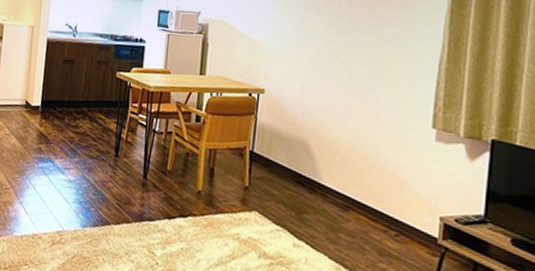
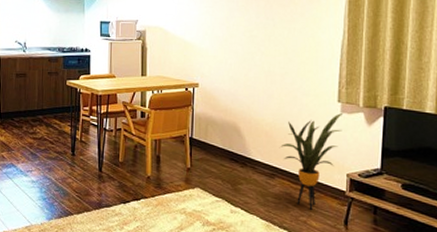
house plant: none [358,142,439,256] -> present [280,113,344,210]

